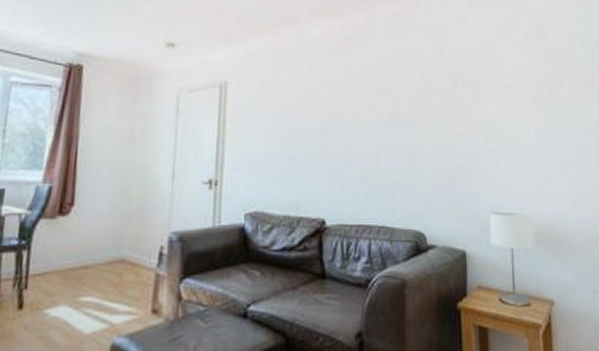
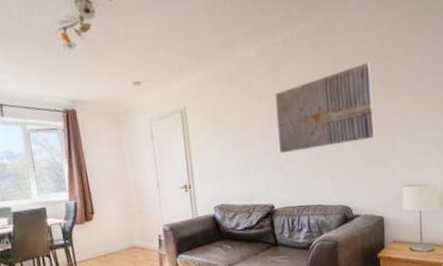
wall art: none [338,60,456,154] -> present [275,62,374,154]

